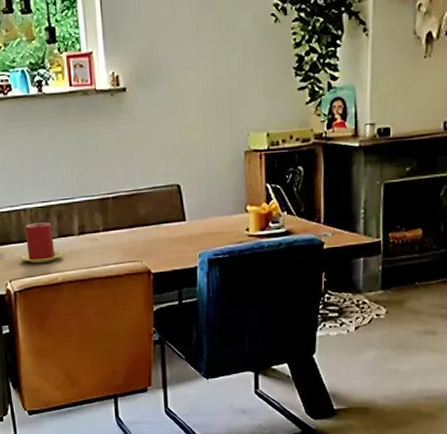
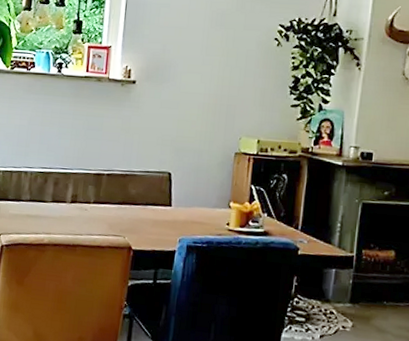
candle: present [20,222,64,264] -> none [13,185,54,224]

